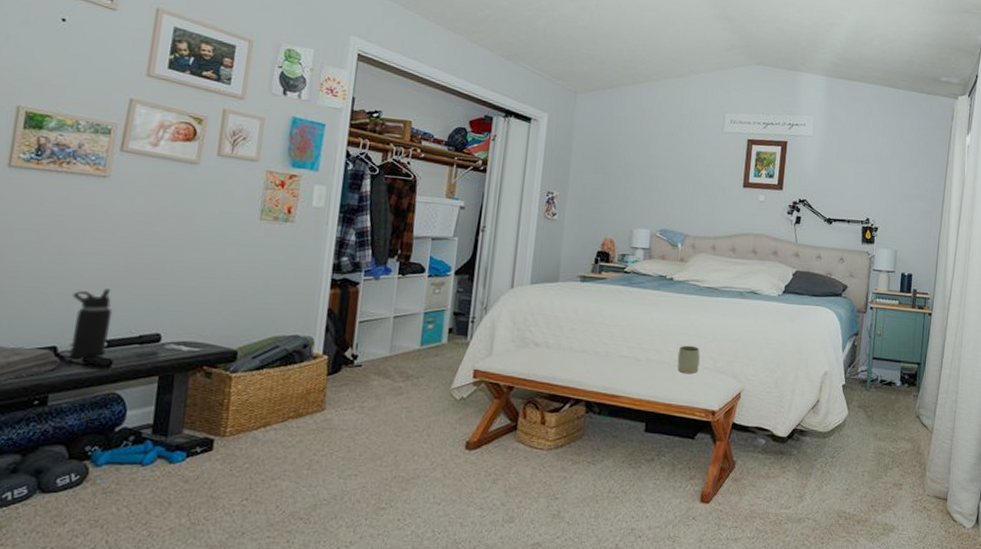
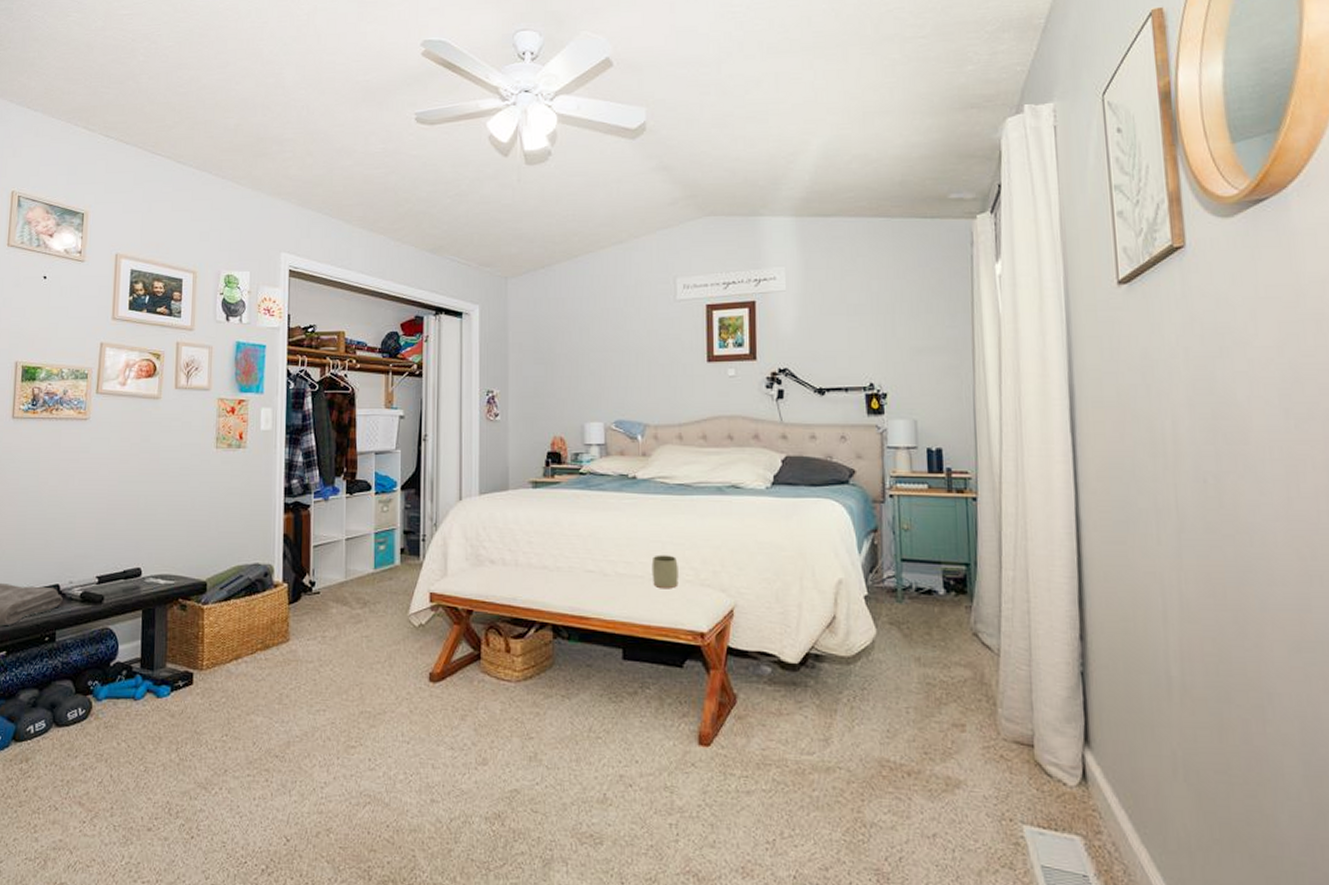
water bottle: present [69,289,113,360] -> none [68,527,101,597]

